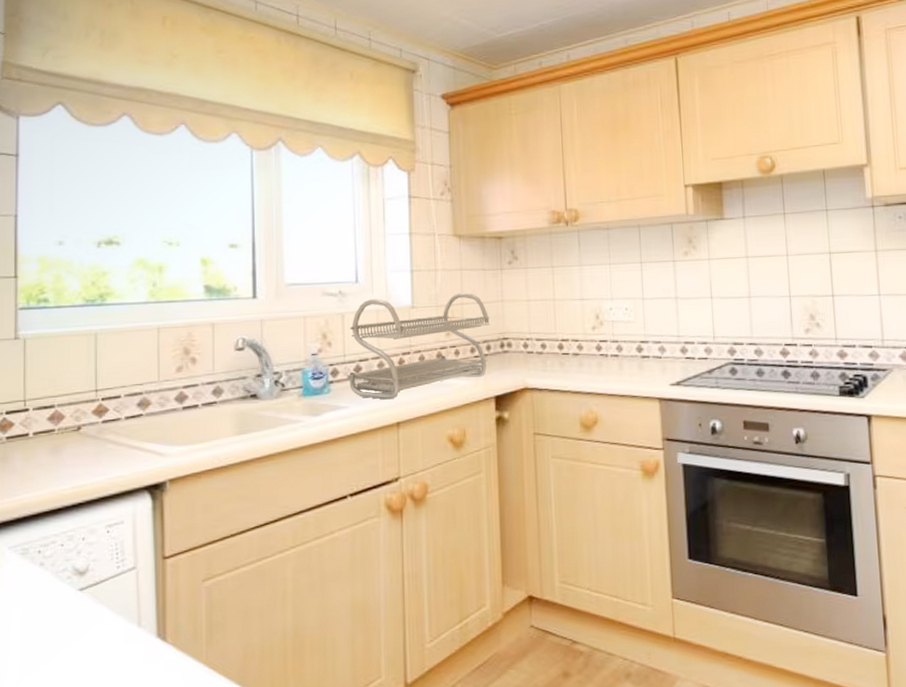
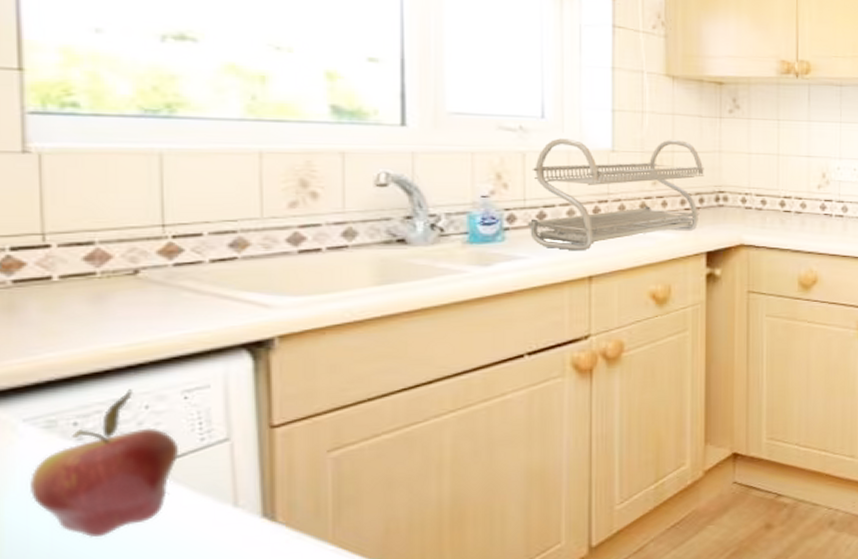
fruit: none [11,524,102,648] -> present [30,389,178,538]

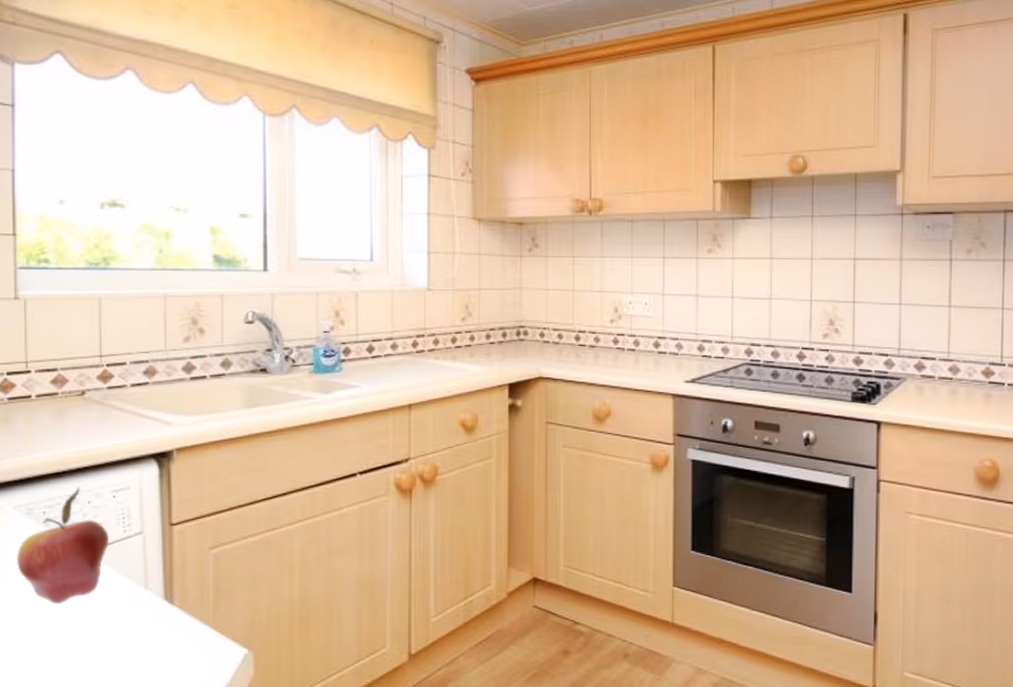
dish rack: present [527,138,704,251] -> none [359,277,507,381]

